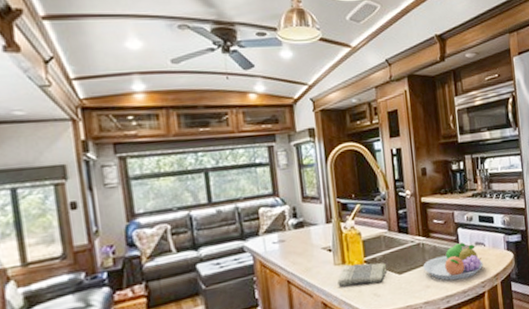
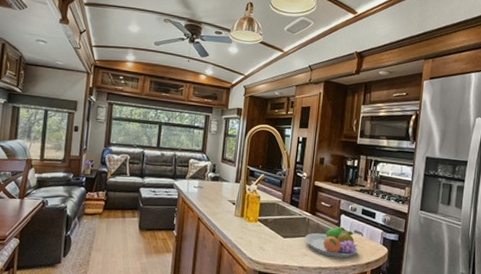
dish towel: present [337,263,387,287] -> none [234,218,275,240]

